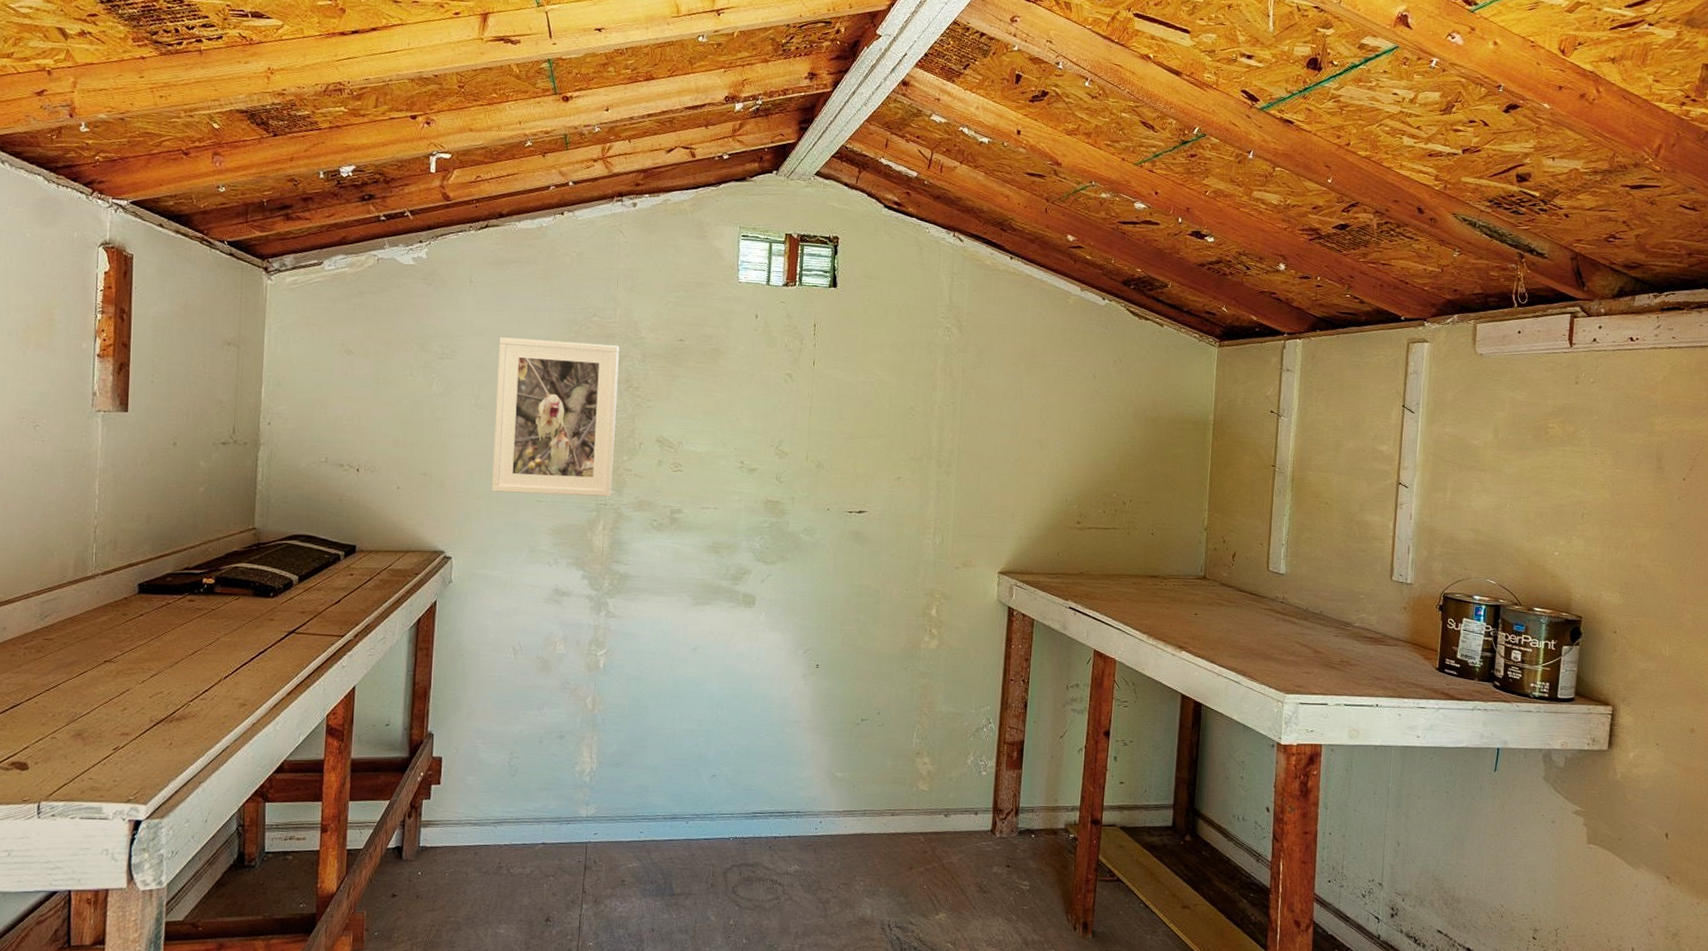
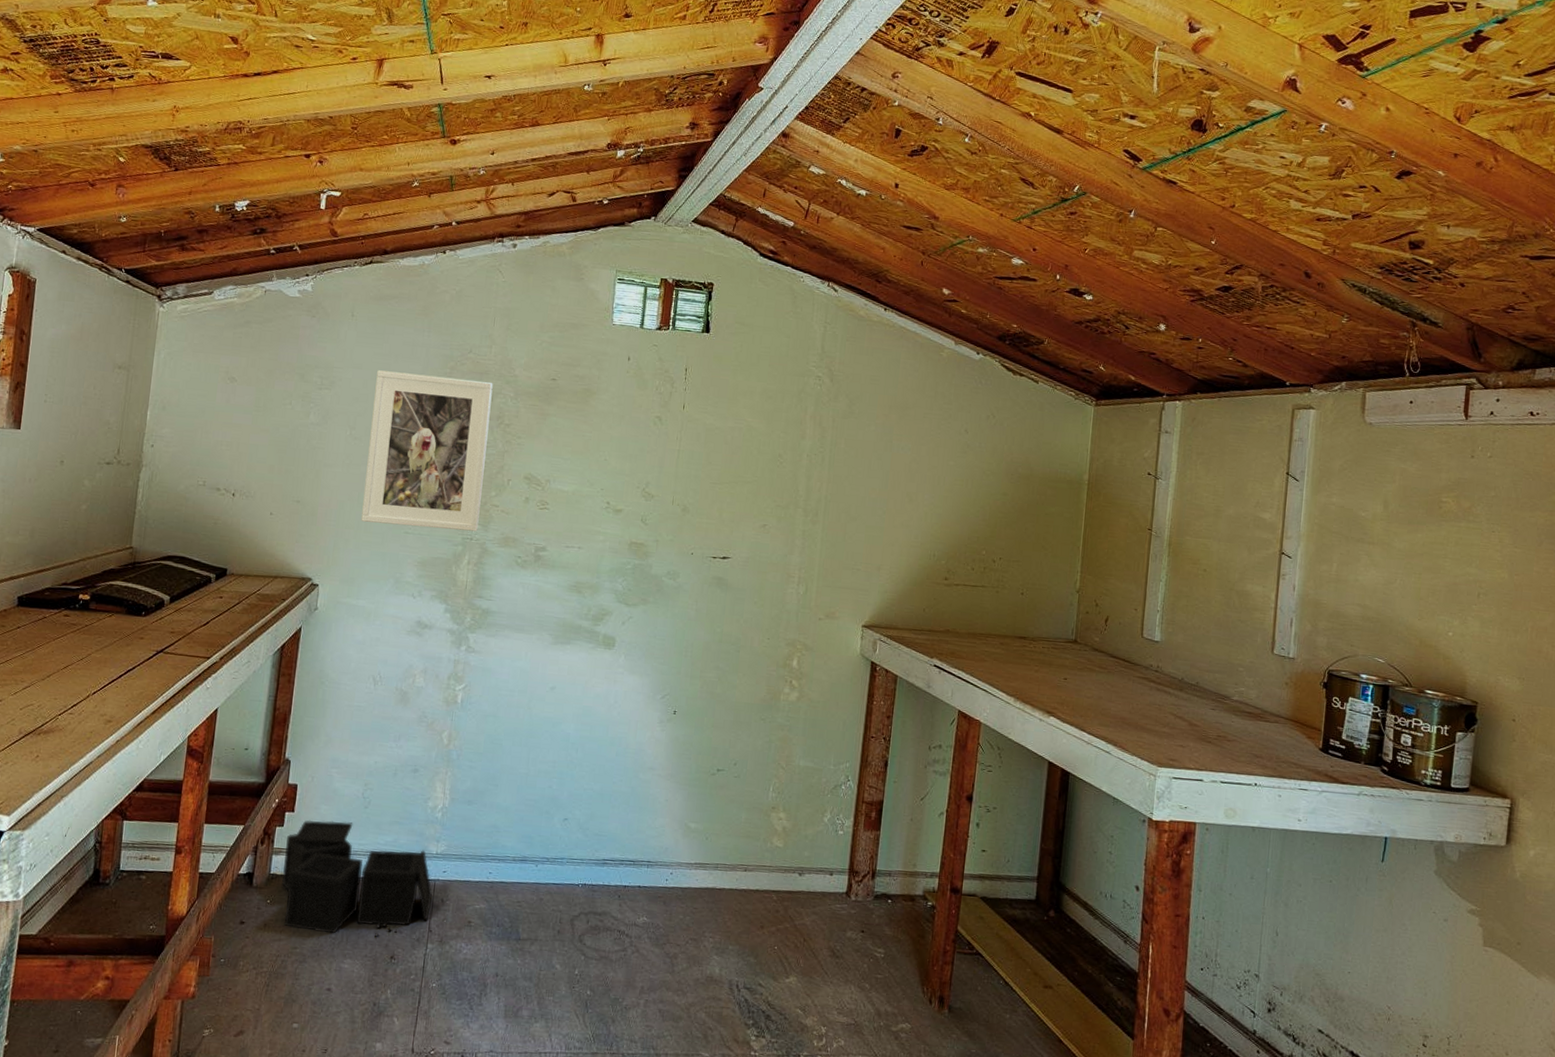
storage bin: none [432,790,585,901] -> present [282,820,433,937]

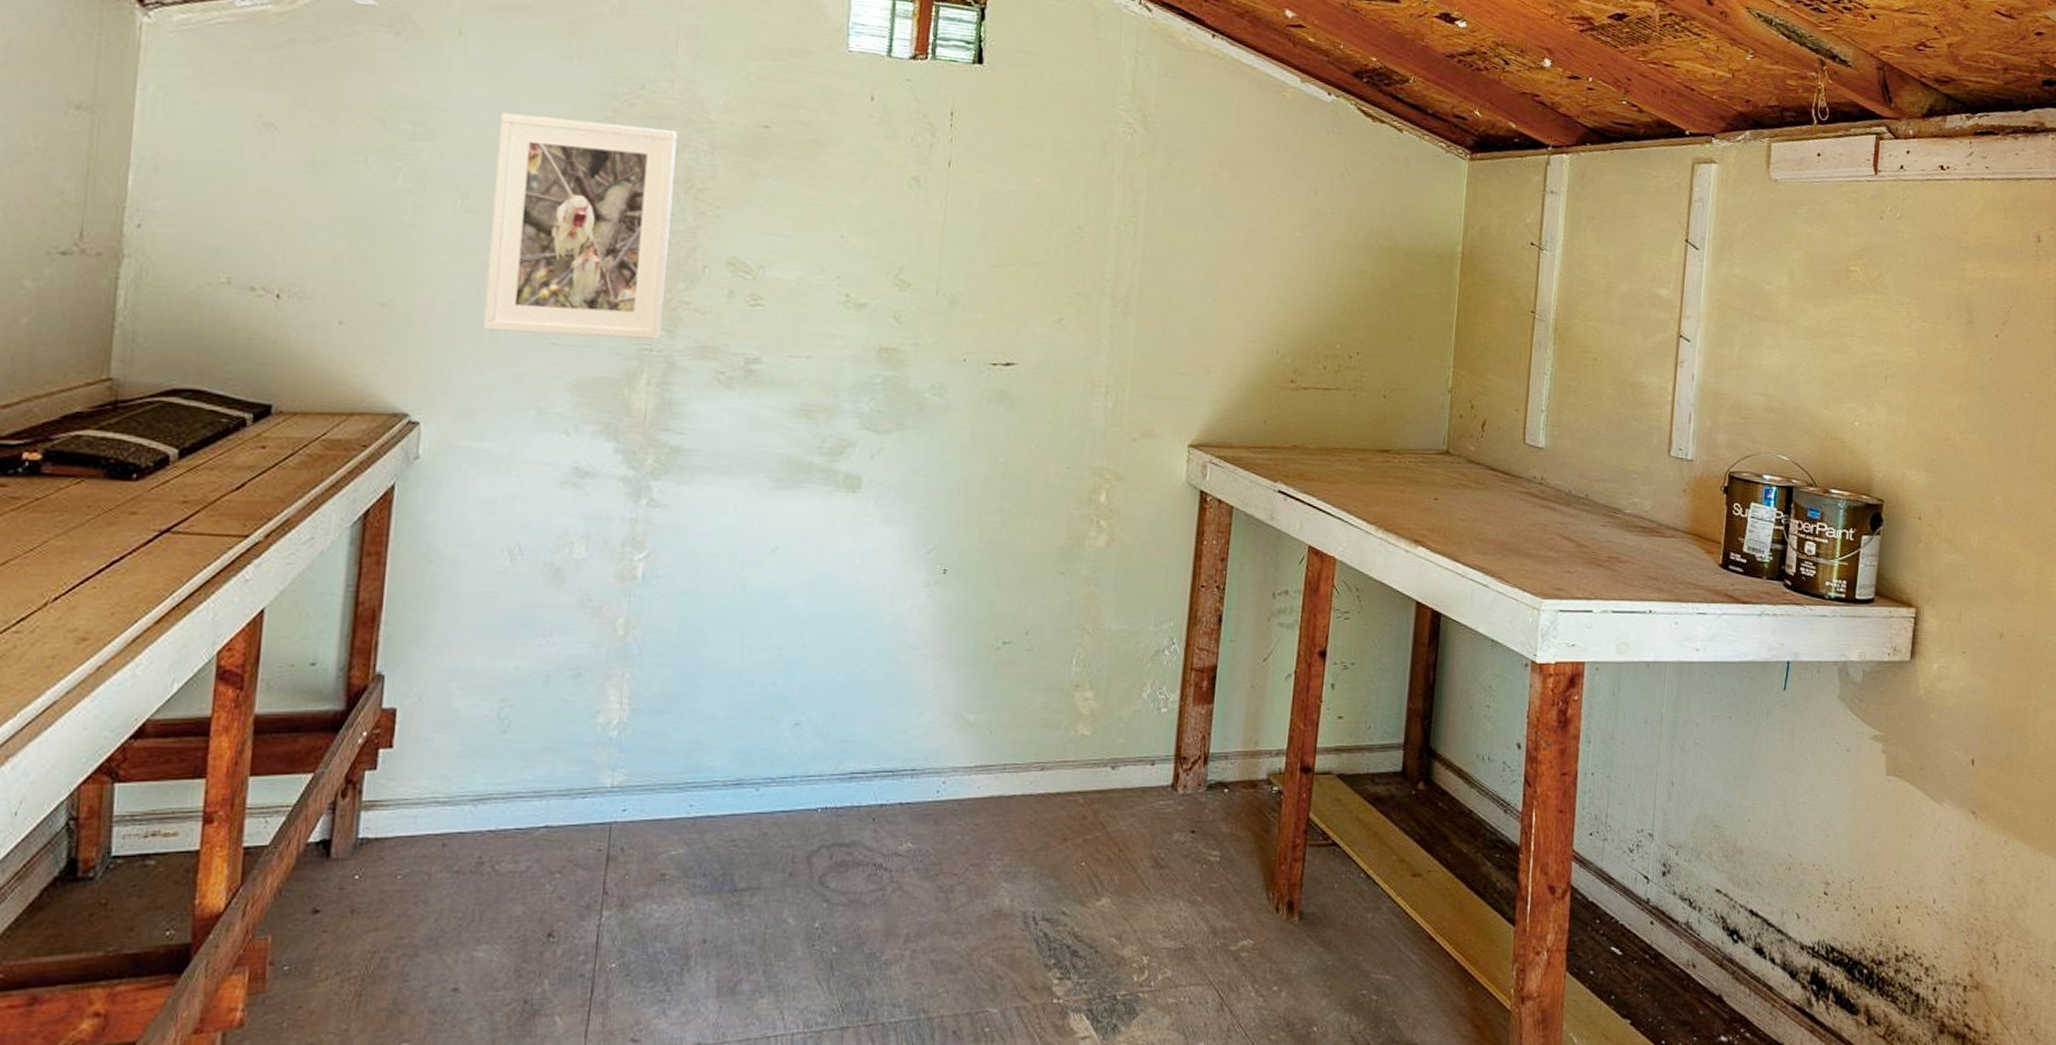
storage bin: present [282,820,433,937] -> none [377,755,608,912]

